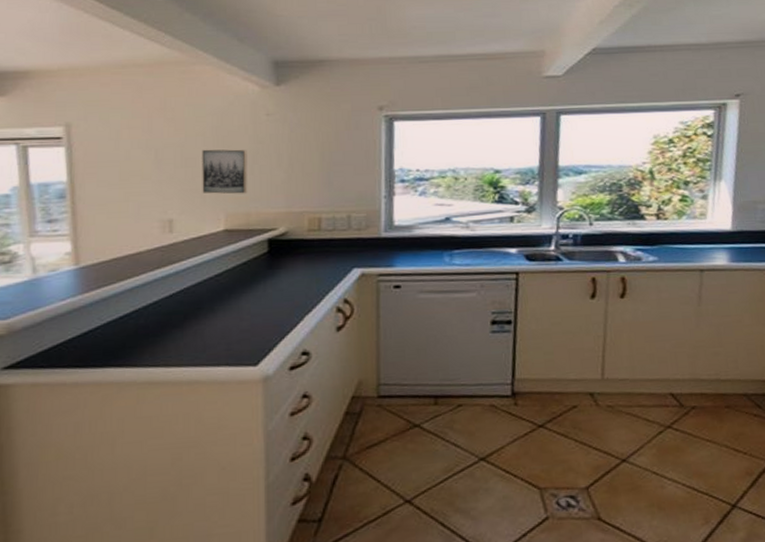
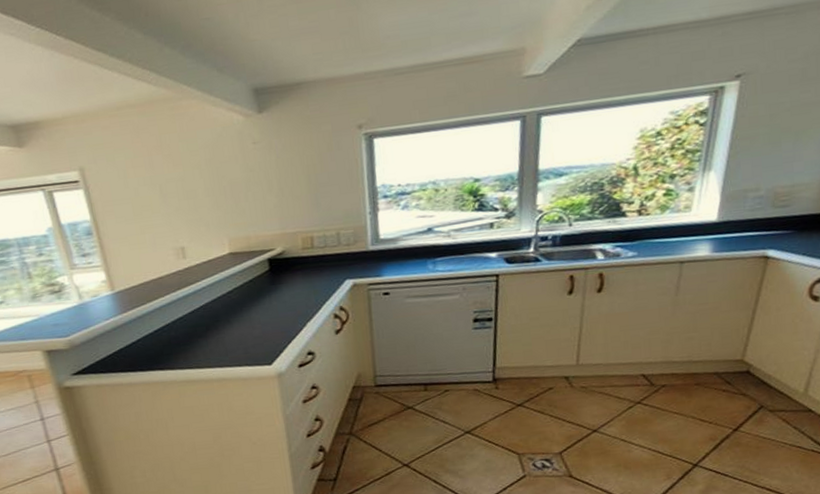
wall art: present [202,149,248,194] -> none [200,179,245,222]

